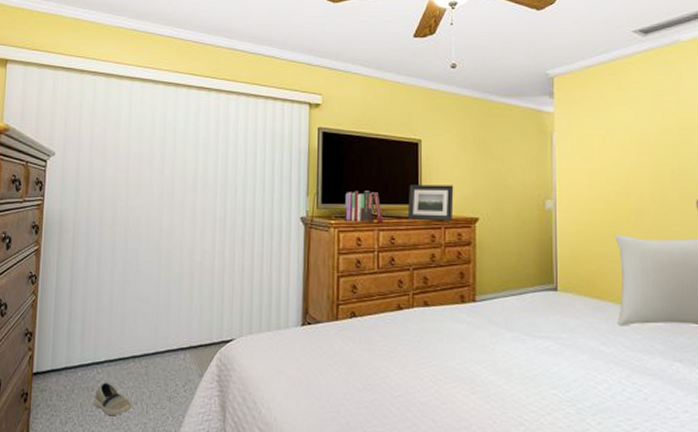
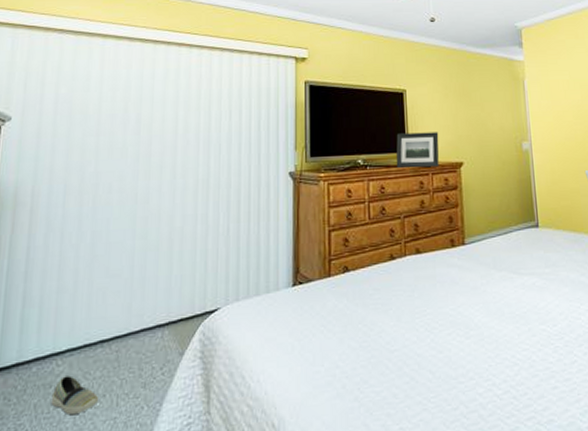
books: present [345,190,382,223] -> none [334,141,372,174]

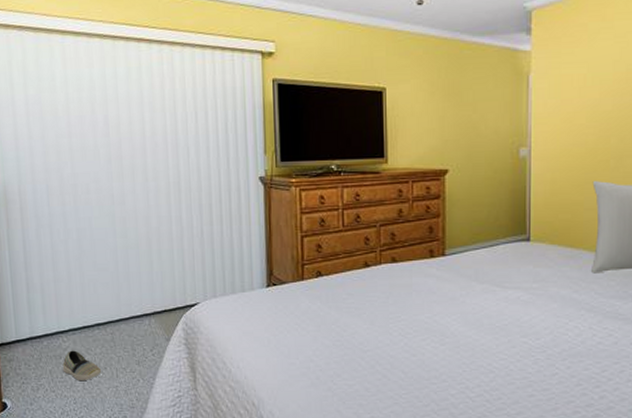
picture frame: present [396,132,440,169] -> none [372,136,422,175]

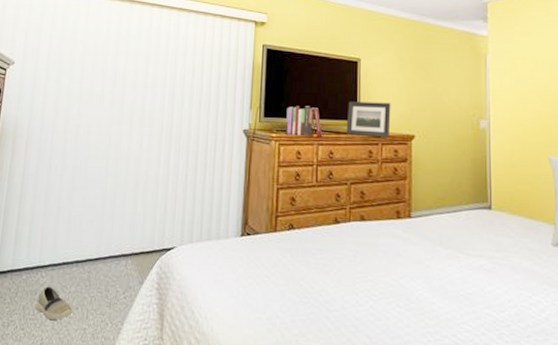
books: none [305,146,346,180] -> present [286,105,322,137]
picture frame: none [372,136,422,175] -> present [346,101,391,138]

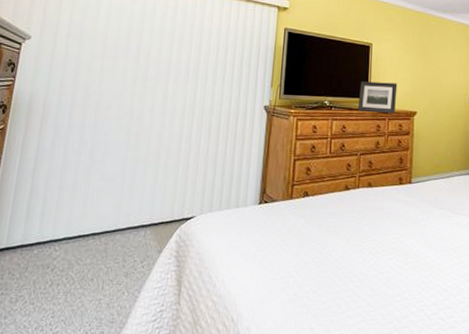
shoe: present [36,286,73,321] -> none [47,260,88,293]
books: present [286,105,322,137] -> none [303,84,336,113]

